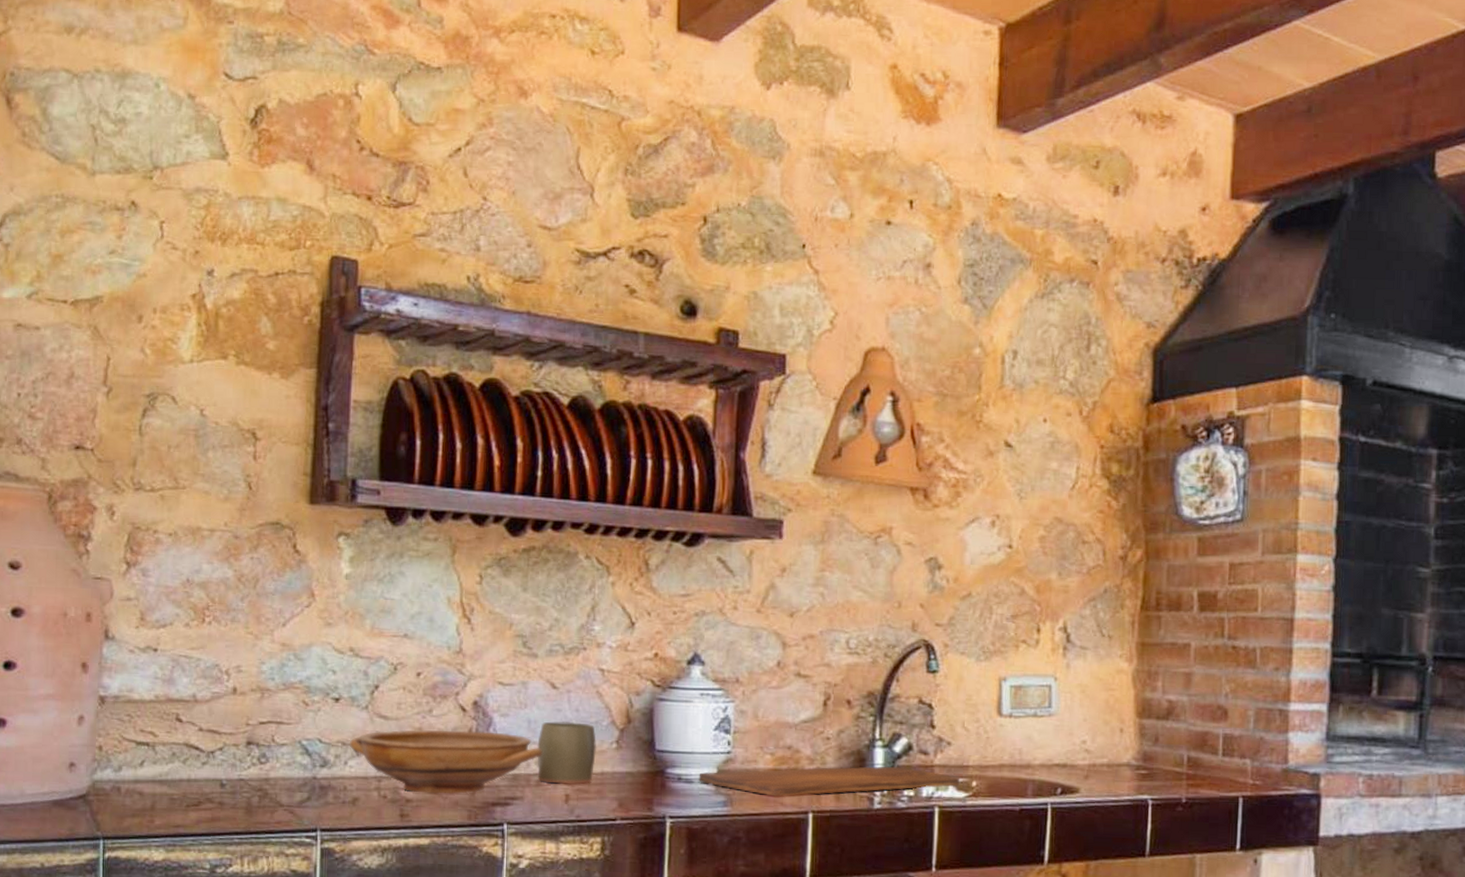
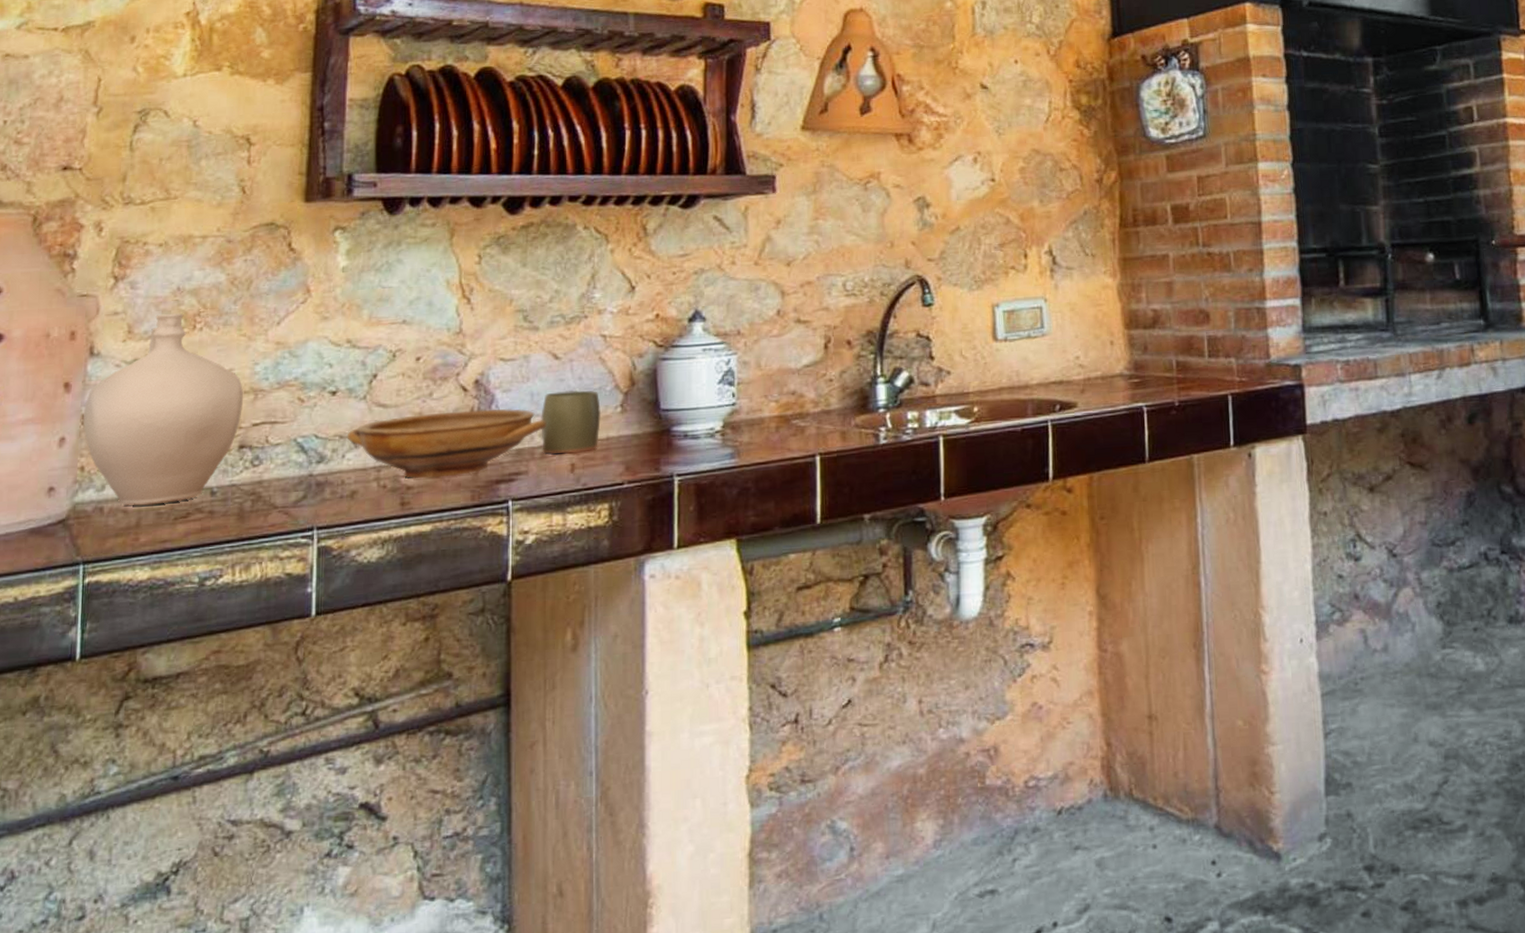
ceramic jug: none [99,604,251,791] -> present [83,313,244,506]
cutting board: present [698,766,960,797] -> none [705,400,962,443]

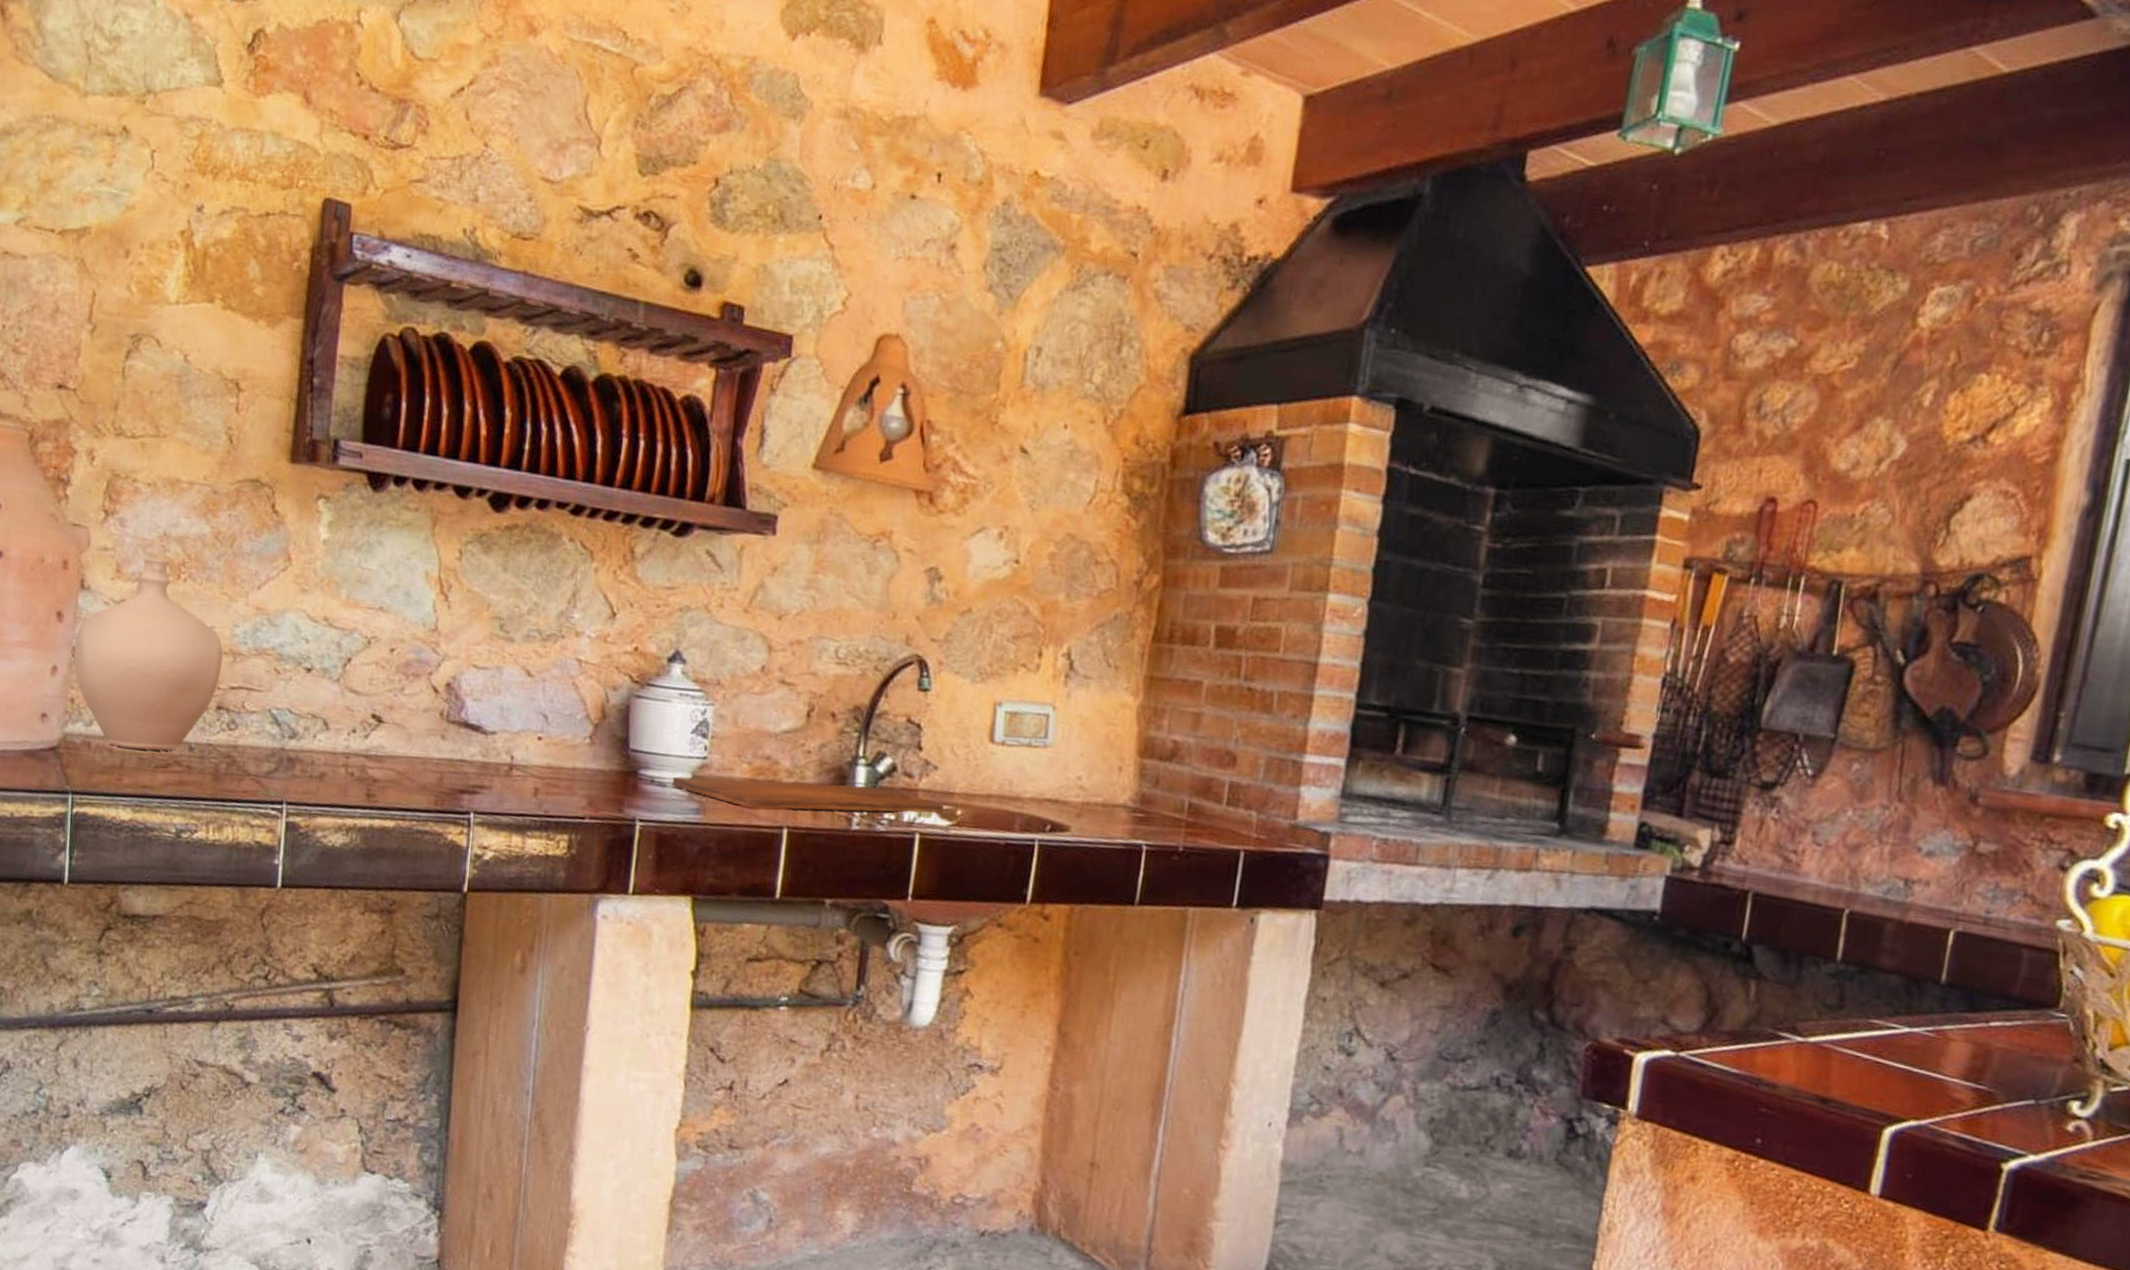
ceramic bowl: present [346,408,547,479] -> none [319,706,514,778]
mug: present [541,390,602,454] -> none [507,710,570,778]
cutting board: none [705,400,962,443] -> present [672,776,945,814]

